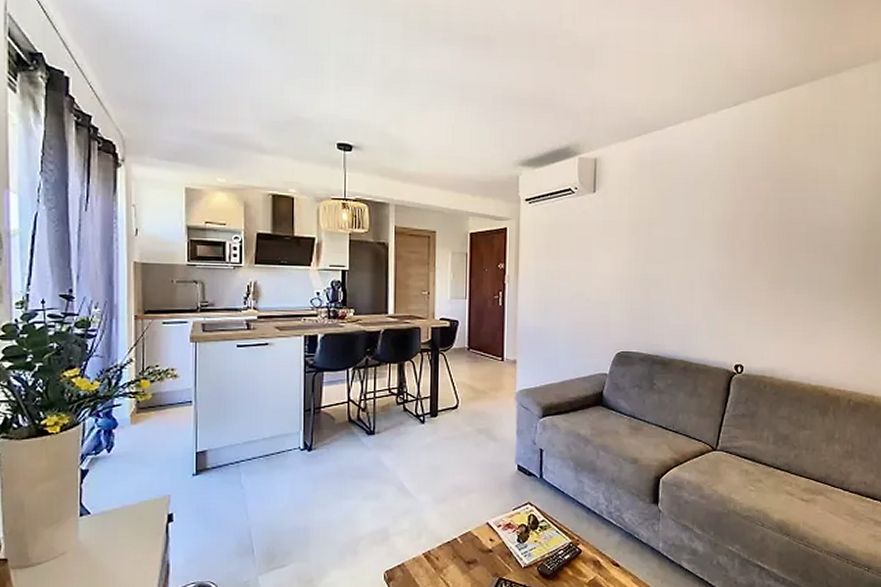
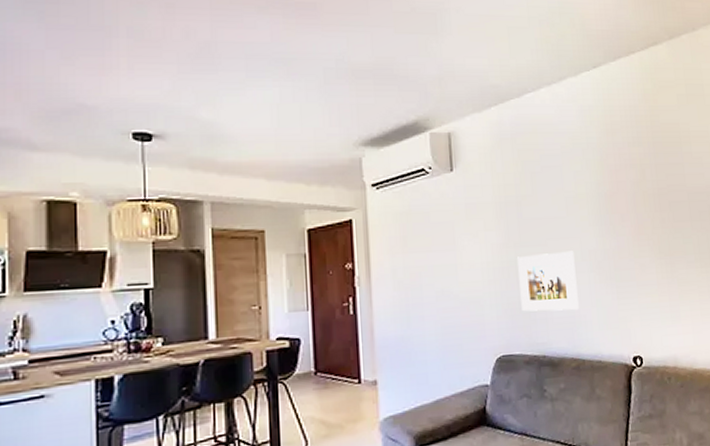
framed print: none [642,269,694,321] -> present [517,251,579,312]

